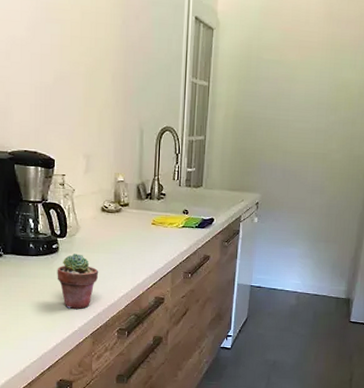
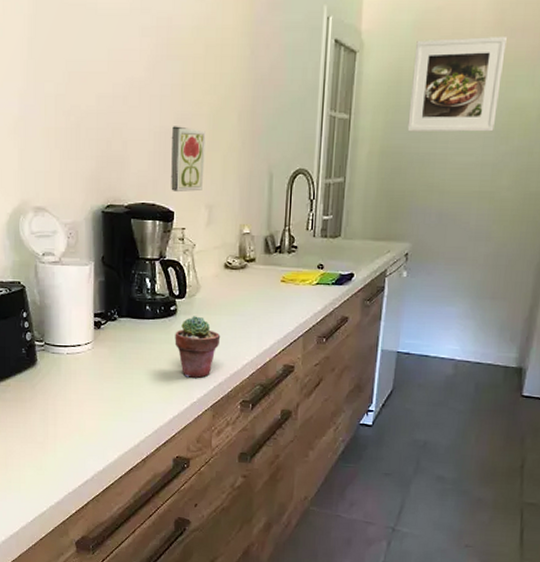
decorative tile: none [51,82,83,142] -> present [171,126,206,193]
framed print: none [256,23,334,104] -> present [407,35,507,132]

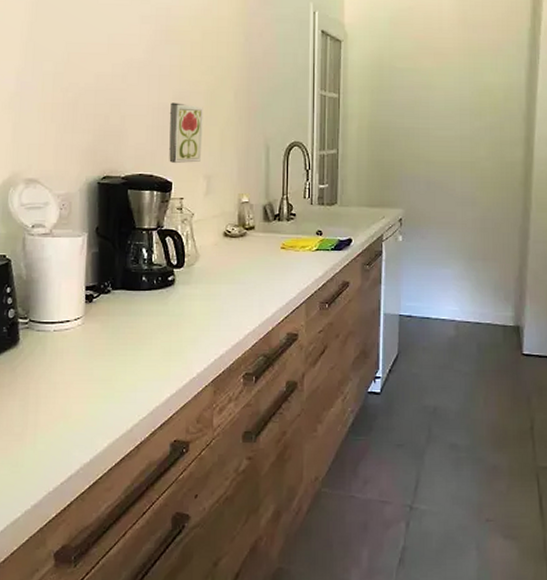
potted succulent: present [174,316,221,378] -> none [172,286,221,351]
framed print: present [407,35,507,132] -> none [391,31,470,110]

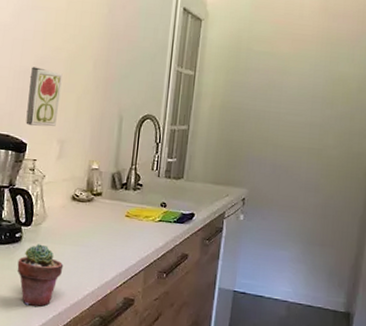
potted succulent: none [172,286,221,351] -> present [17,244,64,307]

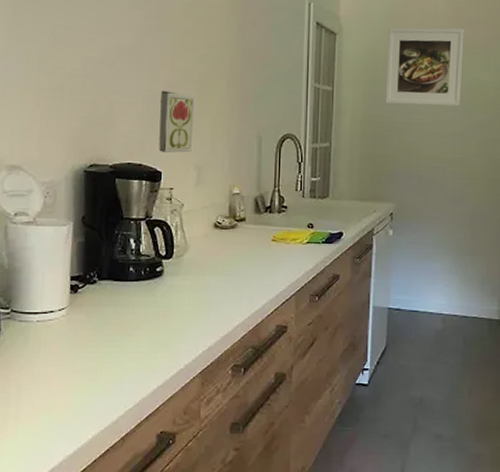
potted succulent: present [17,244,64,307] -> none [160,277,210,342]
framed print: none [245,16,330,98] -> present [385,27,464,107]

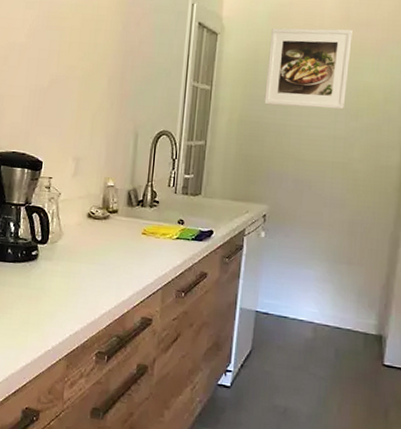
decorative tile: present [159,90,195,153] -> none [41,85,78,145]

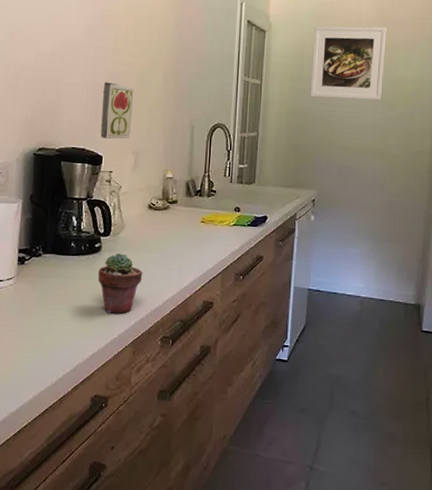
potted succulent: none [33,262,80,326] -> present [97,253,143,314]
decorative tile: none [41,85,78,145] -> present [100,82,134,139]

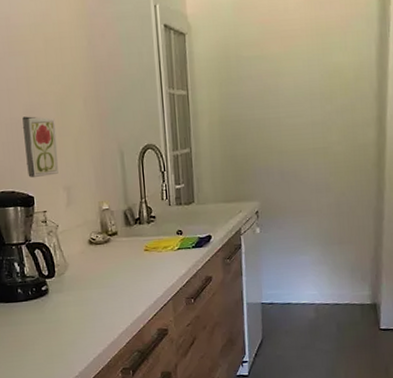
potted succulent: present [97,253,143,314] -> none [49,293,94,353]
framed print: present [310,25,387,101] -> none [238,9,319,102]

